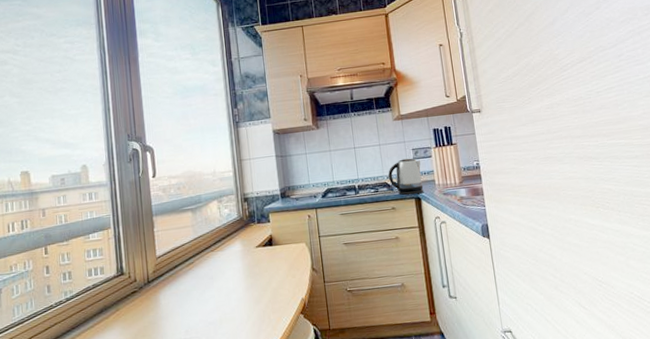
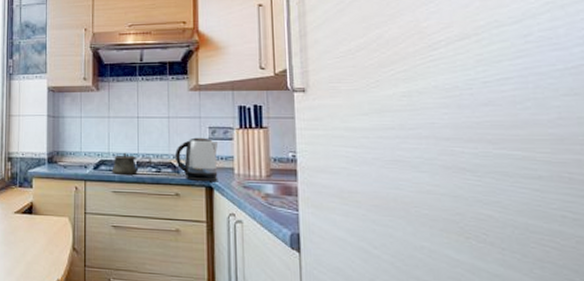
cooking pot: none [337,179,371,200] -> present [111,152,153,176]

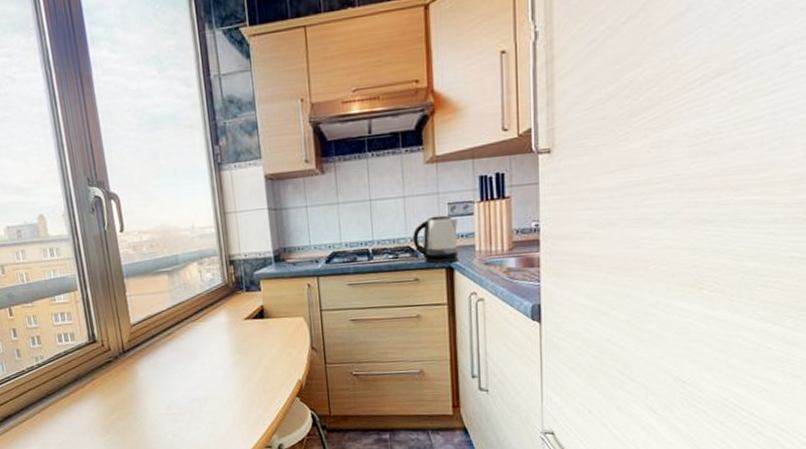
cooking pot: present [111,152,153,176] -> none [345,241,389,267]

